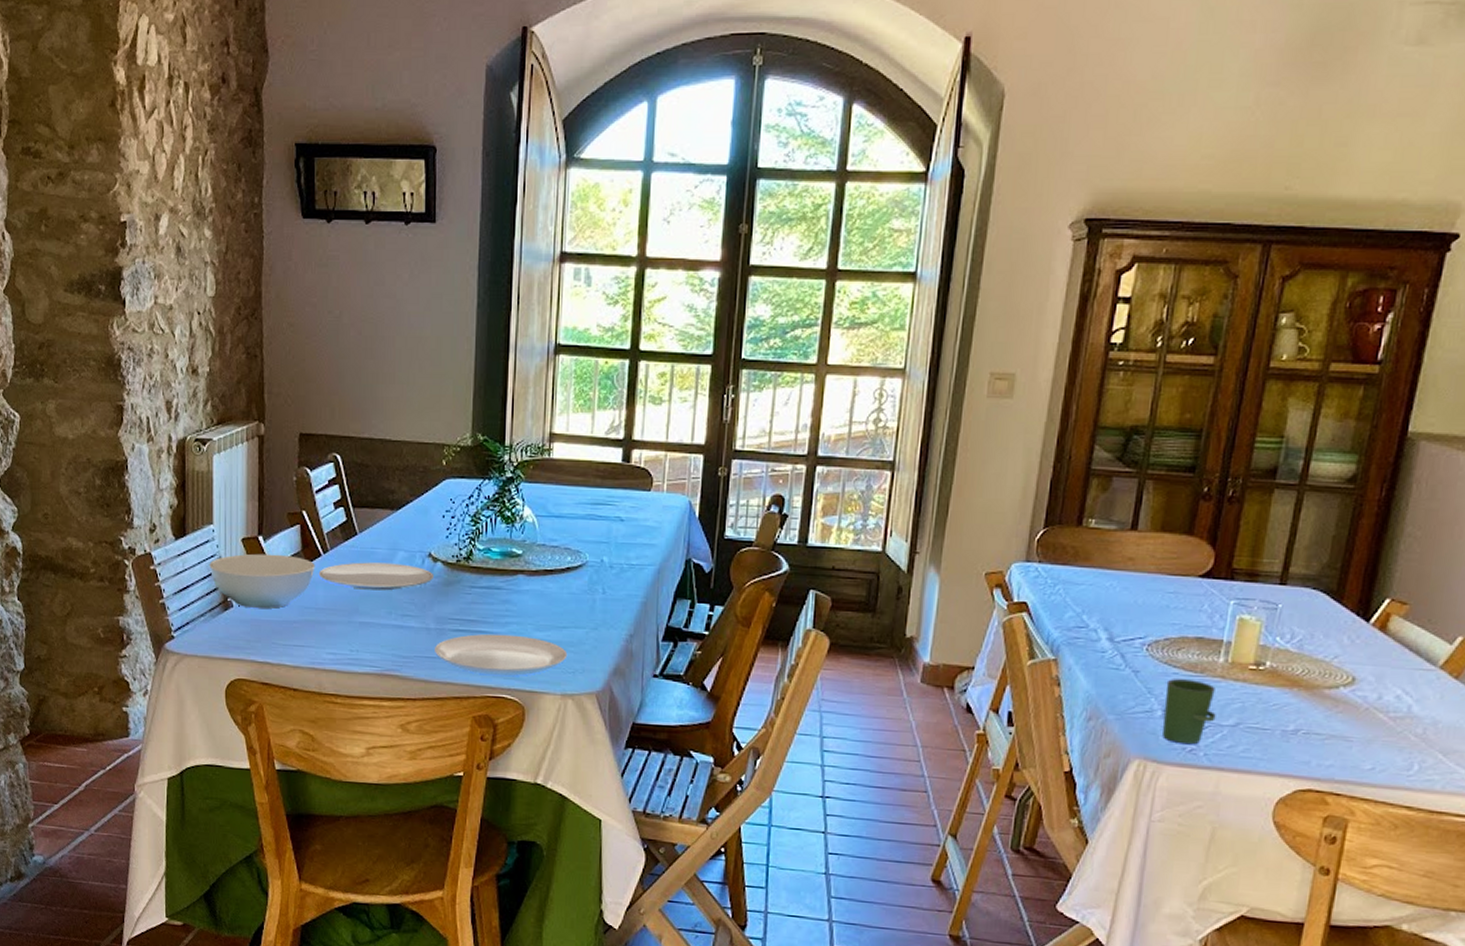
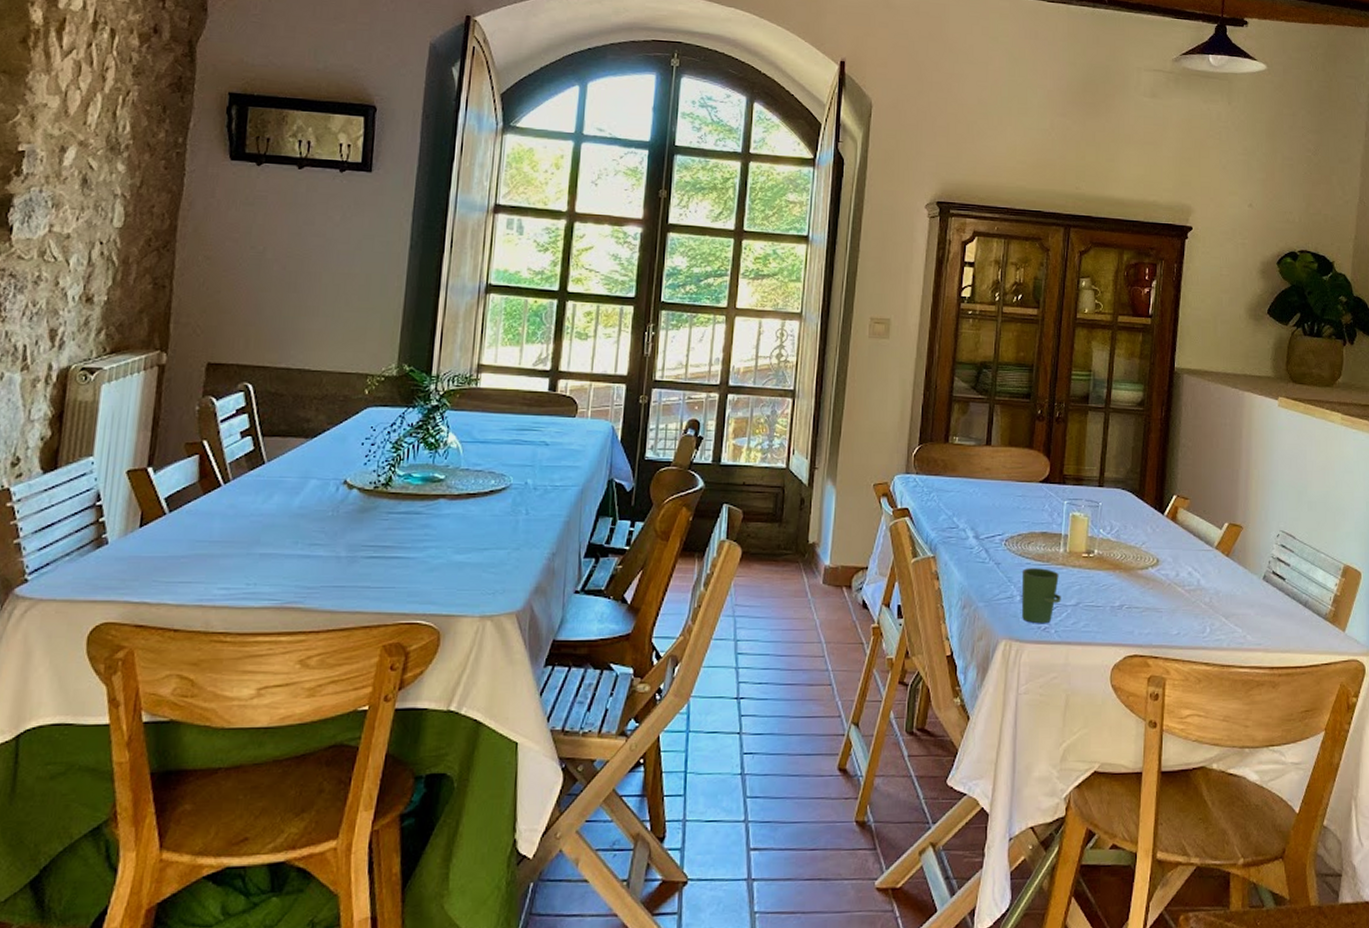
bowl: present [209,553,315,609] -> none [82,486,213,545]
plate: present [318,562,433,591] -> none [216,491,348,520]
plate: present [435,633,568,677] -> none [344,559,488,602]

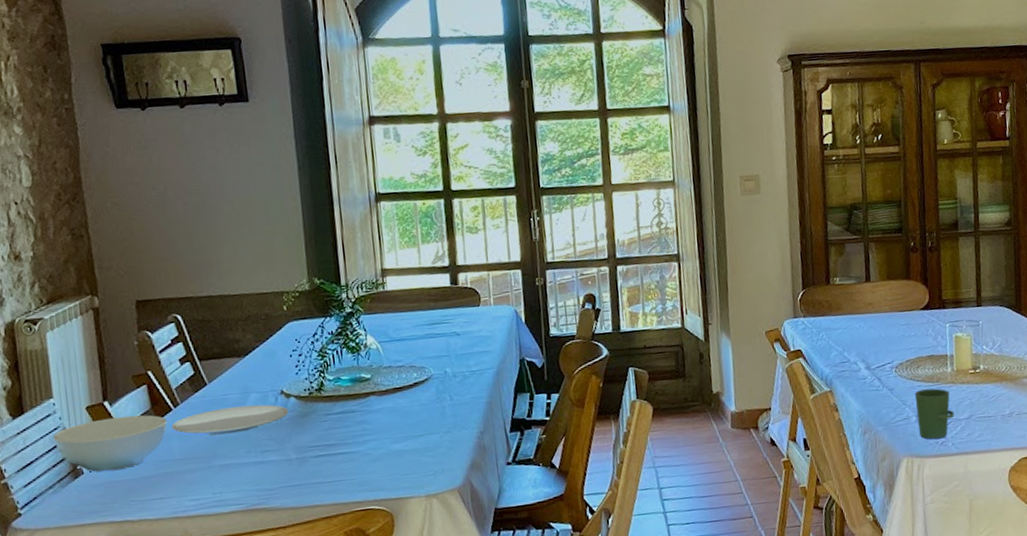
bowl: none [82,486,213,545] -> present [53,415,167,472]
plate: none [216,491,348,520] -> present [171,404,288,435]

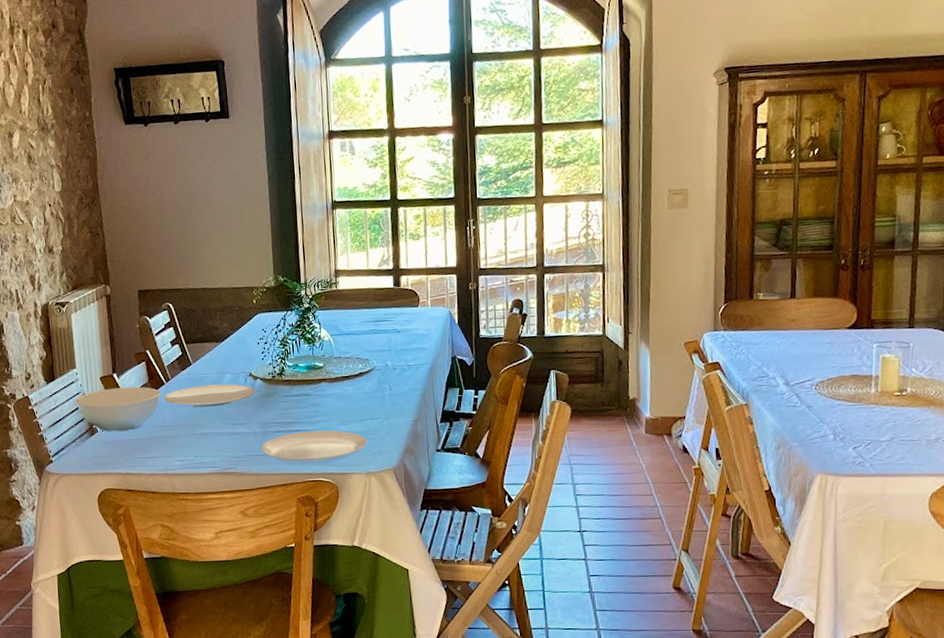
plate: none [298,449,427,493] -> present [262,430,368,465]
cup: present [914,388,955,440] -> none [833,408,875,459]

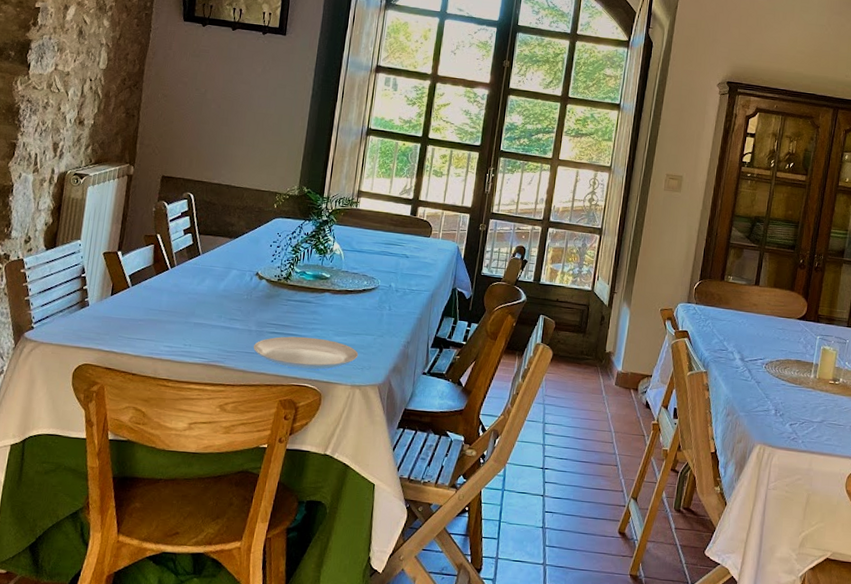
bowl: present [75,386,161,432] -> none [72,264,163,309]
plate: present [163,384,255,408] -> none [164,276,259,299]

